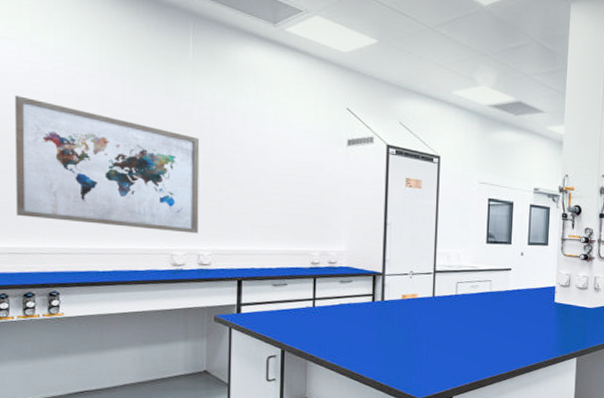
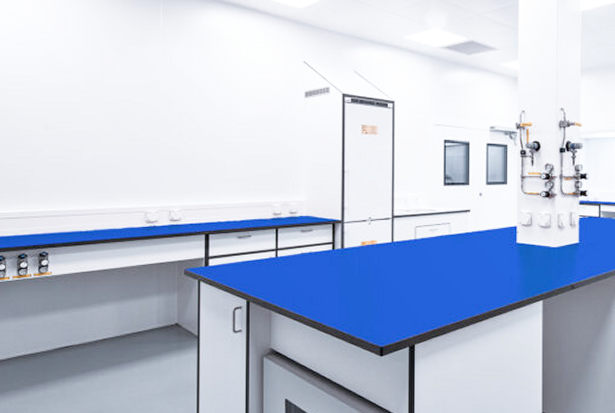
wall art: present [14,95,200,234] -> none [12,74,170,191]

